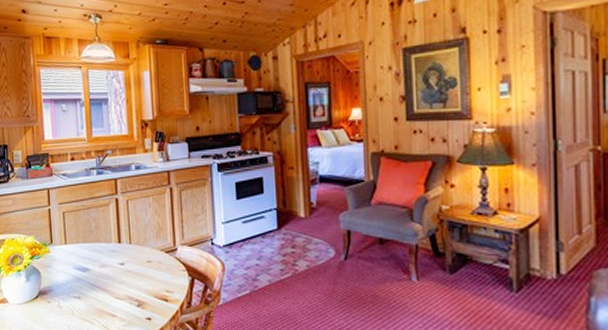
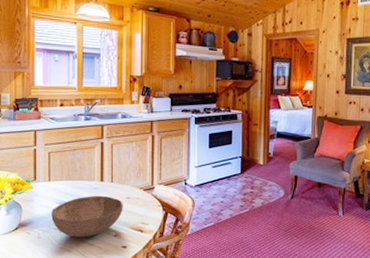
bowl: none [70,259,144,308] -> present [51,195,123,238]

